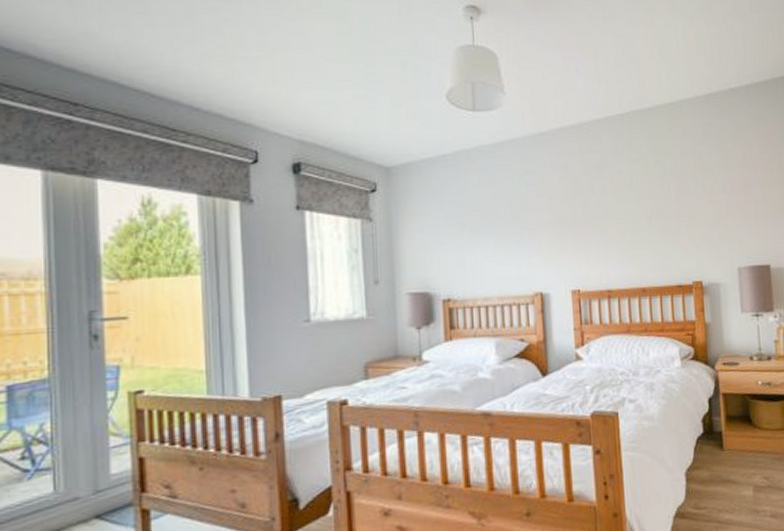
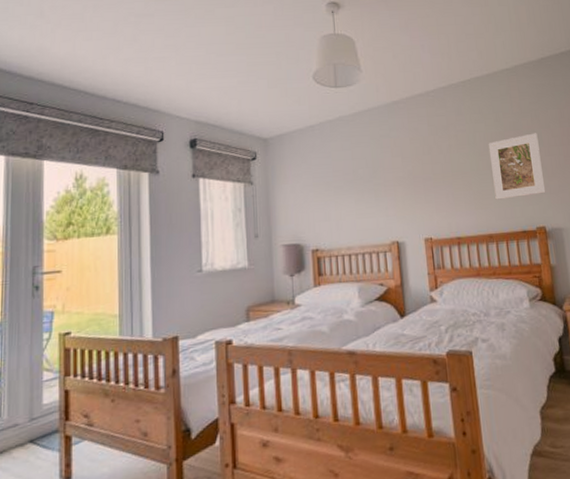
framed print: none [646,178,705,250] -> present [488,133,546,200]

